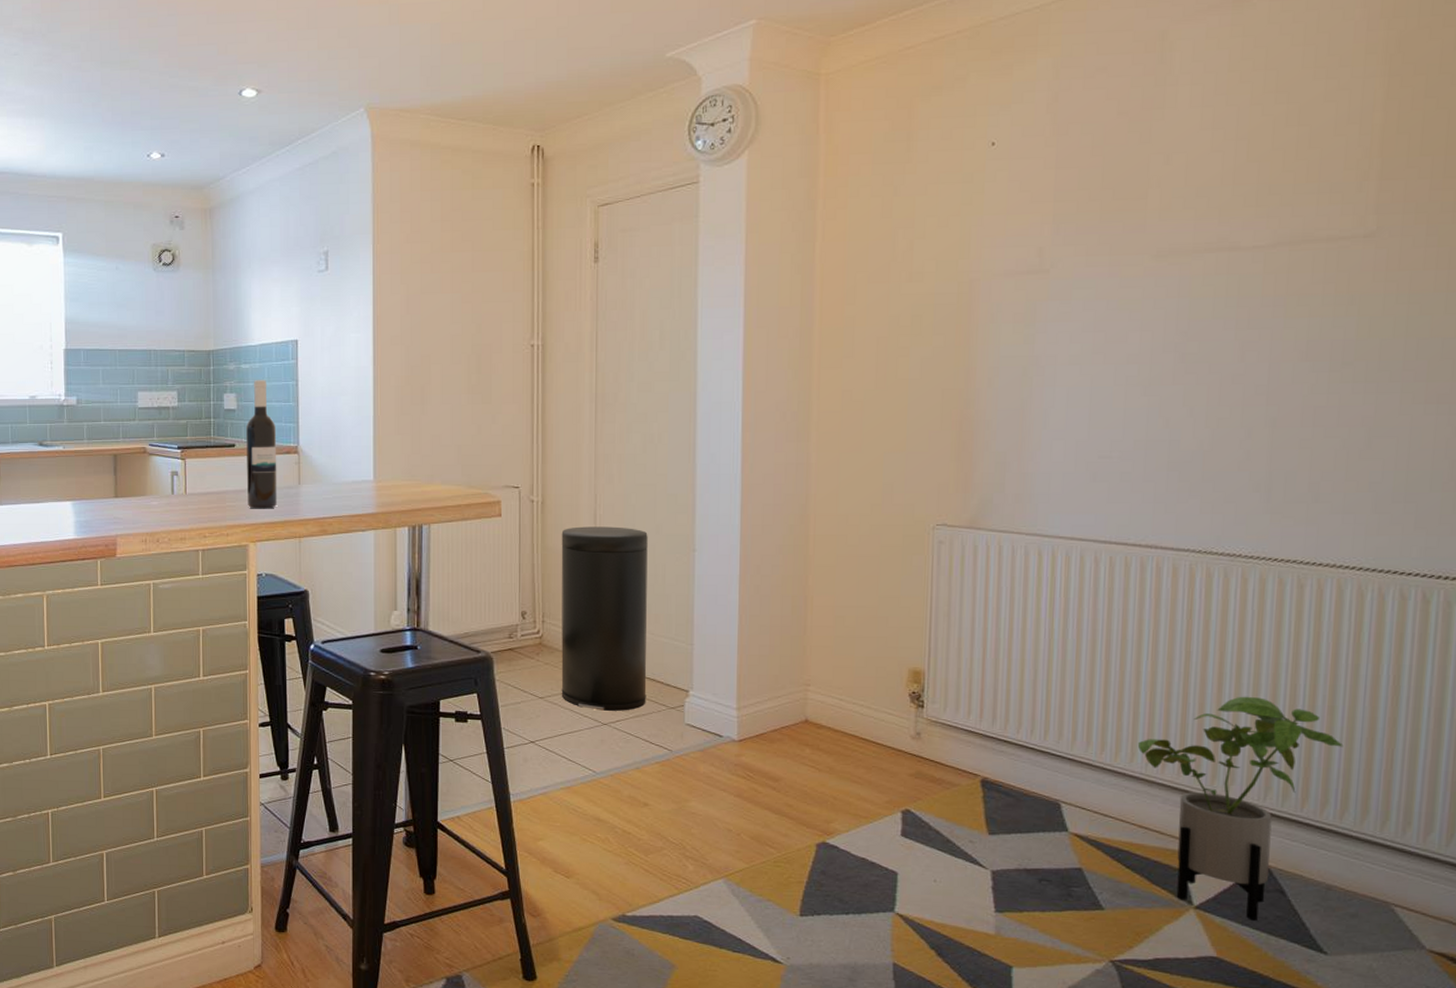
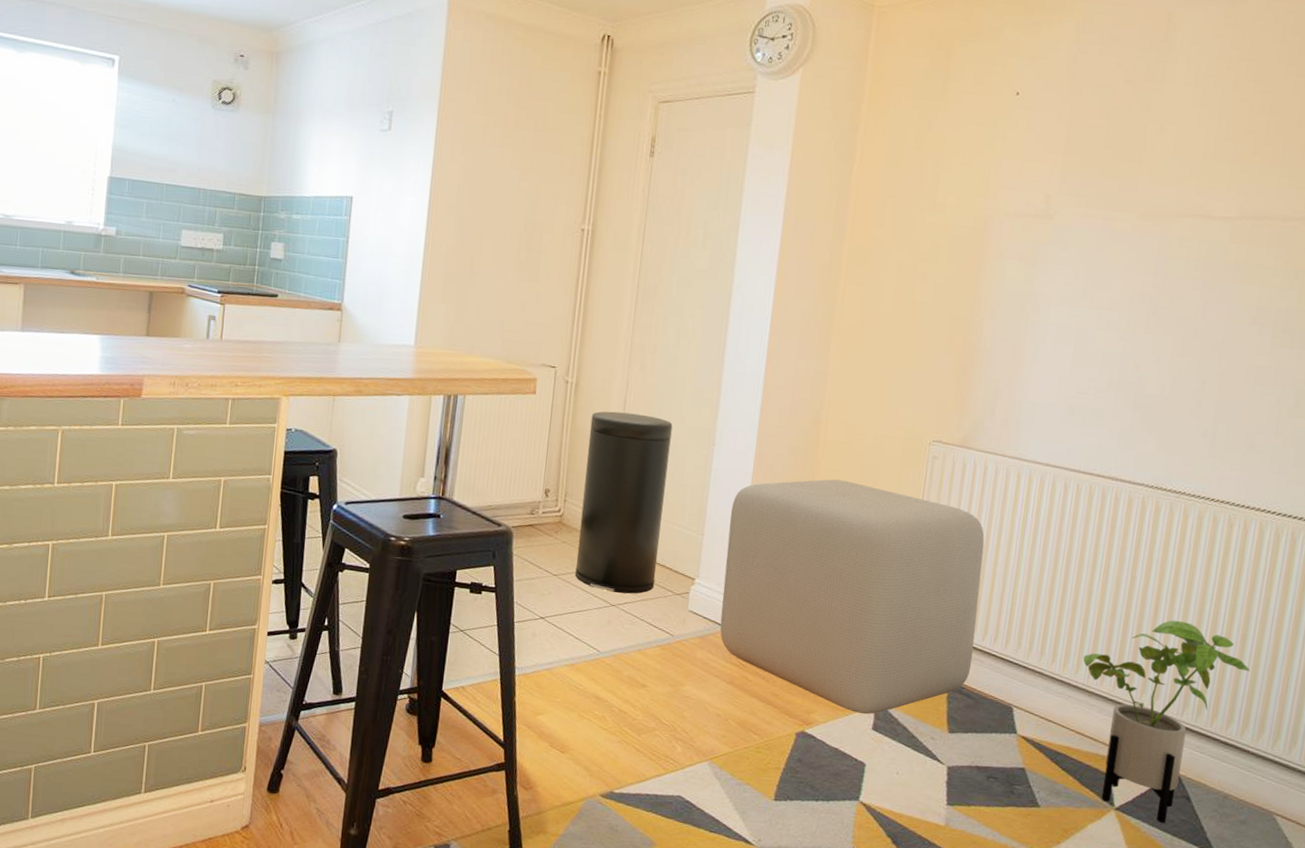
wine bottle: present [246,380,278,509] -> none [284,232,322,363]
pouf: none [719,575,1008,821] -> present [720,479,985,715]

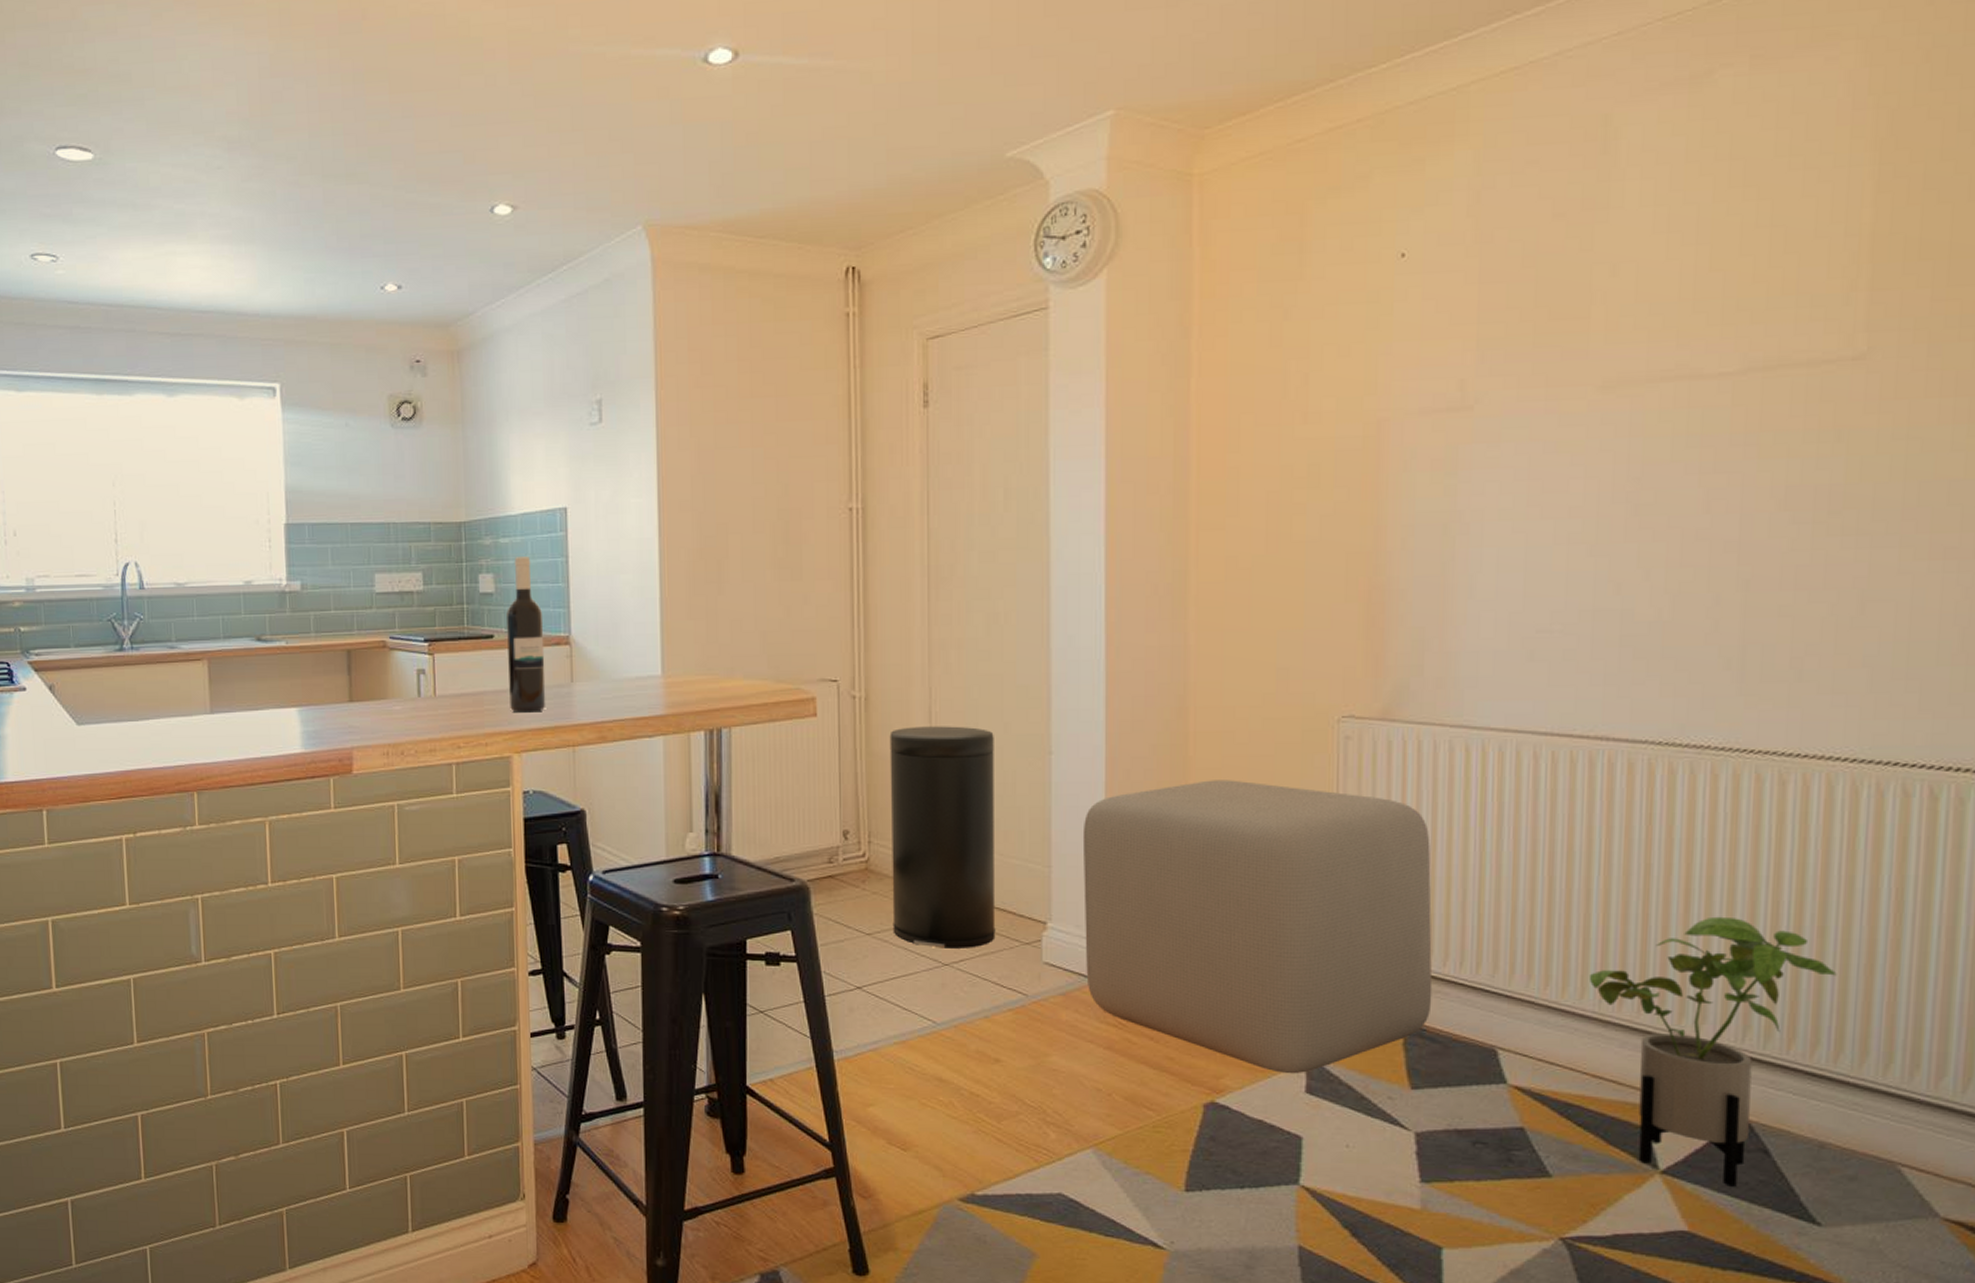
wine bottle: none [284,232,322,363] -> present [507,556,546,713]

